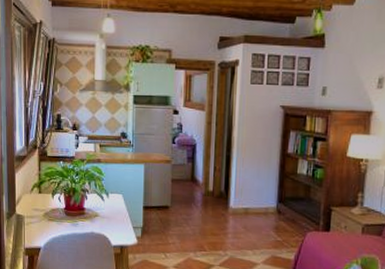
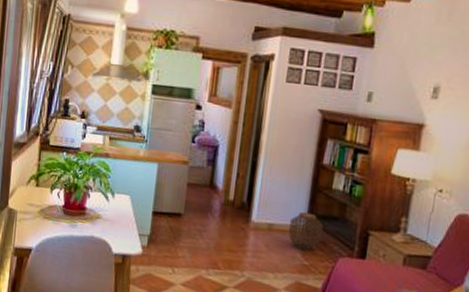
woven basket: none [262,195,293,229] -> present [288,211,324,251]

